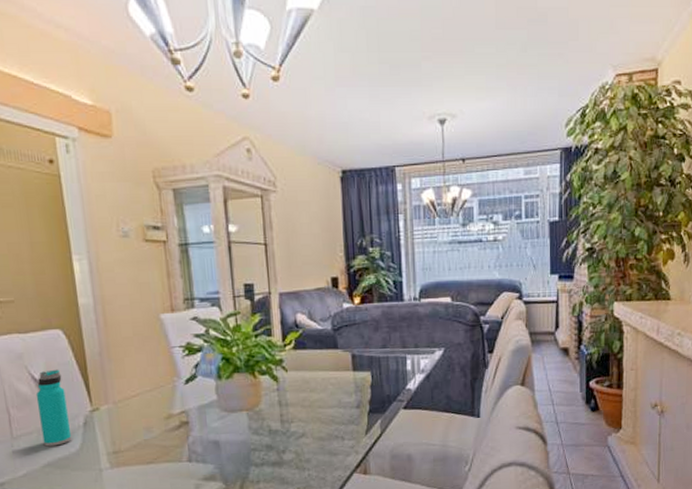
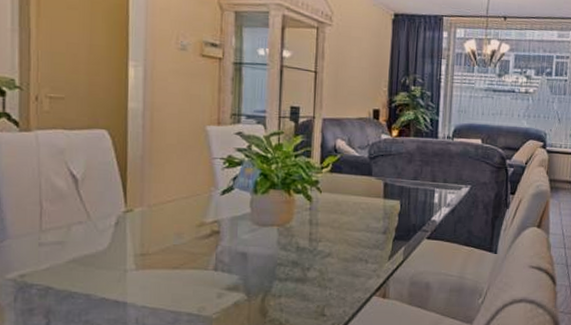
water bottle: present [35,369,72,447] -> none [71,168,102,243]

